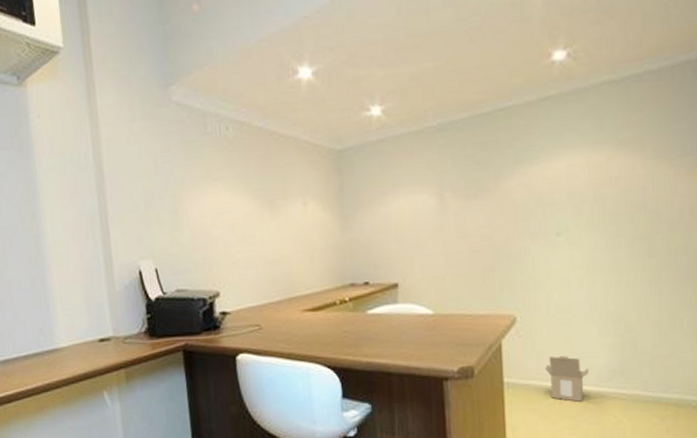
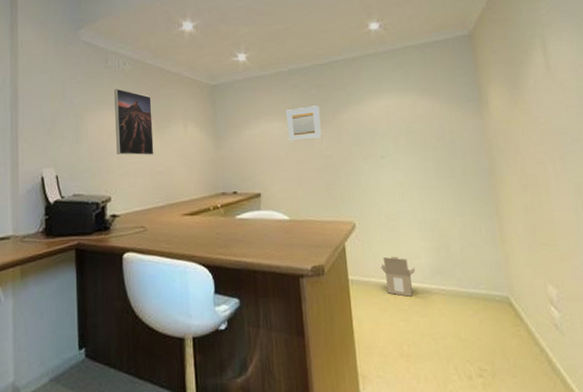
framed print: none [216,160,268,243] -> present [114,88,154,156]
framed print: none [432,170,479,219] -> present [286,105,322,142]

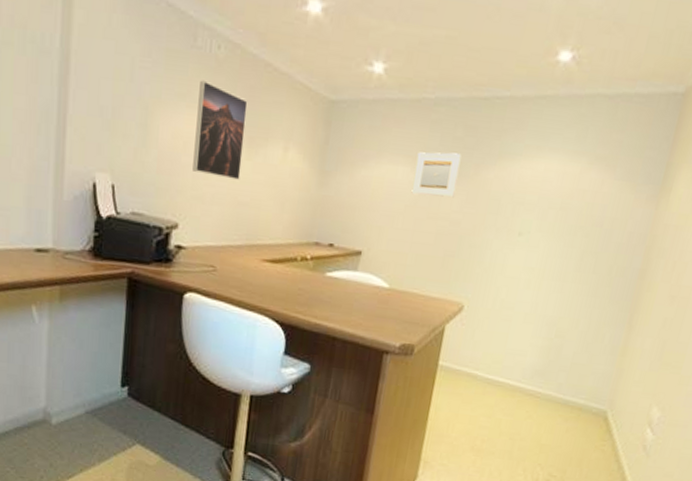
cardboard box: present [381,257,415,297] -> none [477,348,515,394]

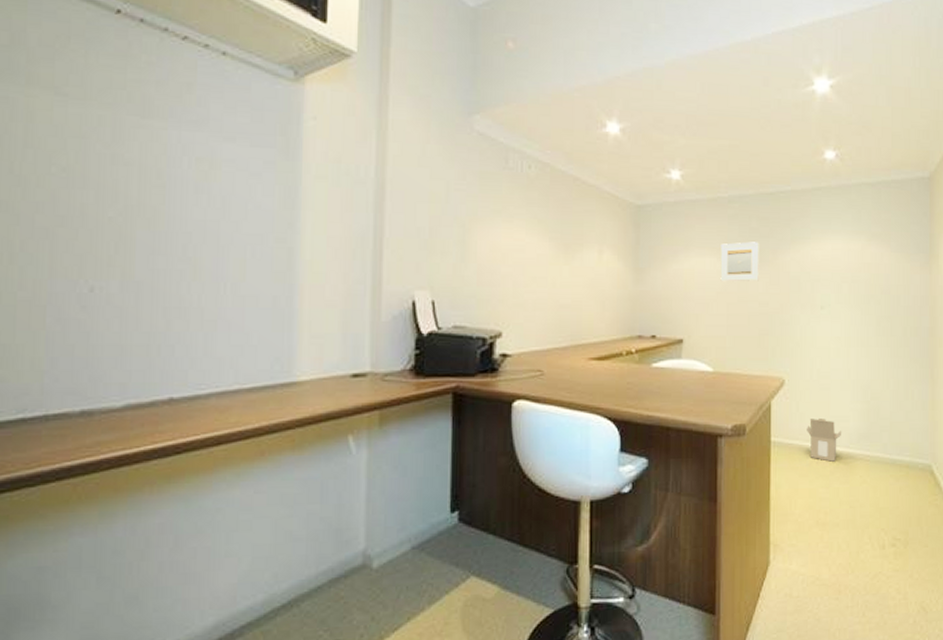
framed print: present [192,80,248,180] -> none [513,197,561,284]
cardboard box: none [477,348,515,394] -> present [807,419,841,462]

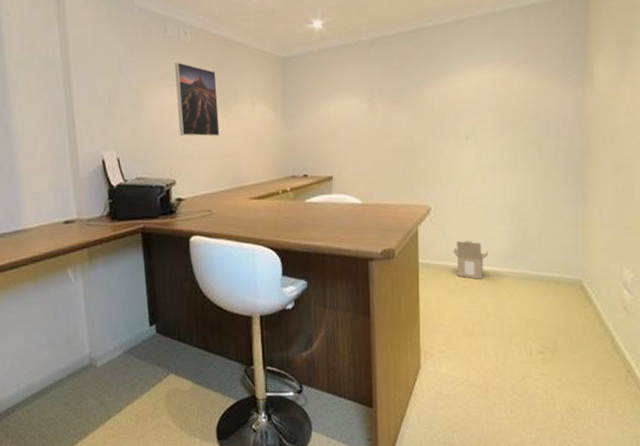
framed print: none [513,197,561,284] -> present [175,62,220,137]
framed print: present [720,242,759,282] -> none [364,80,402,121]

